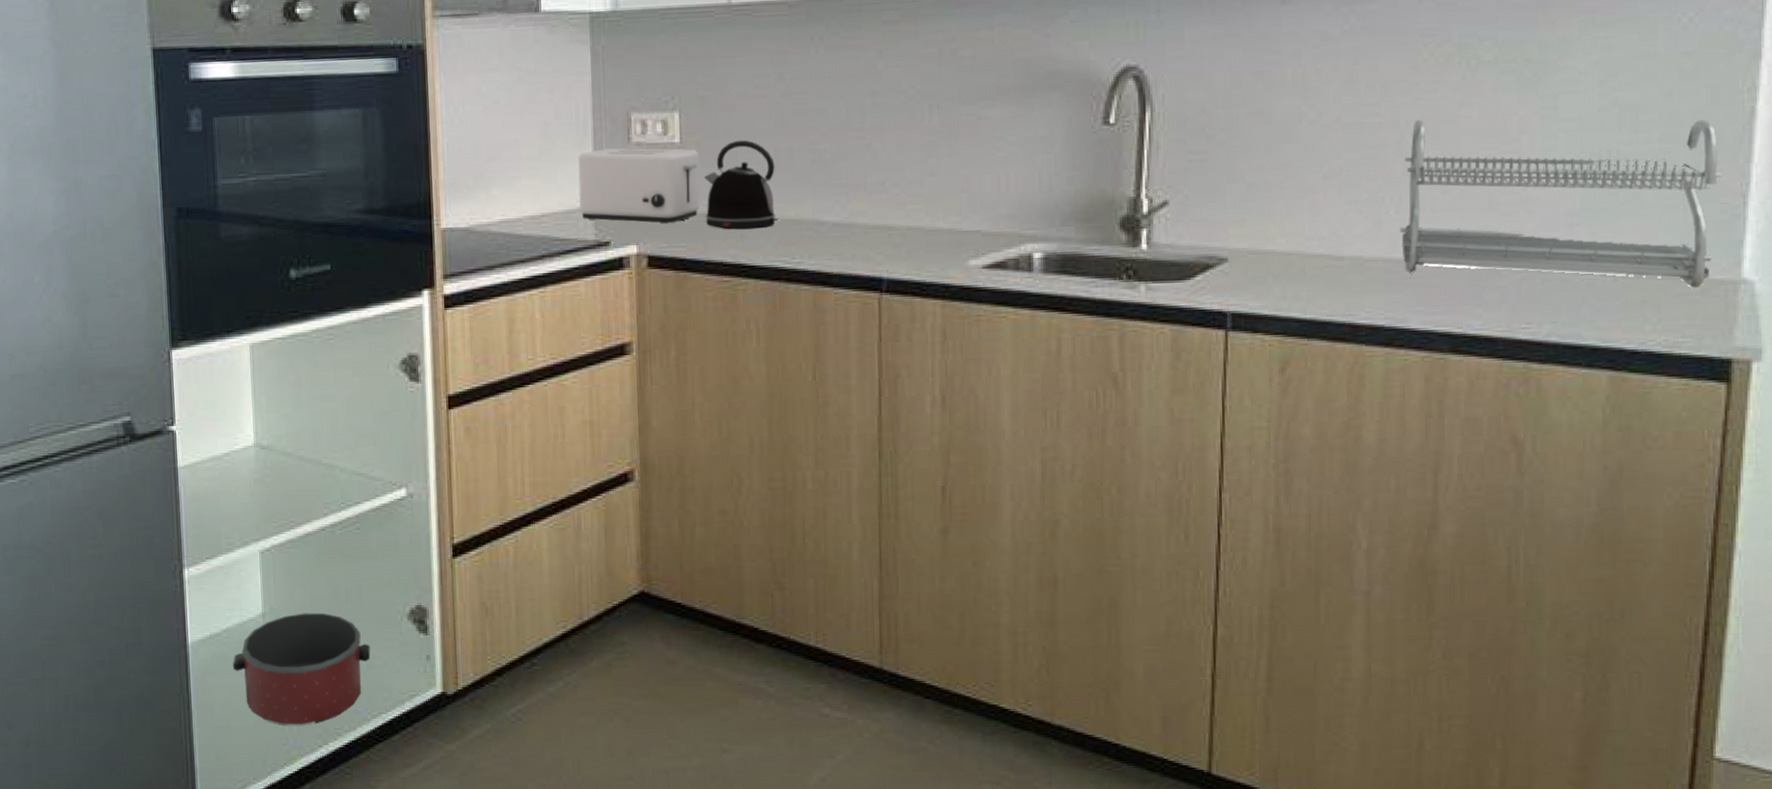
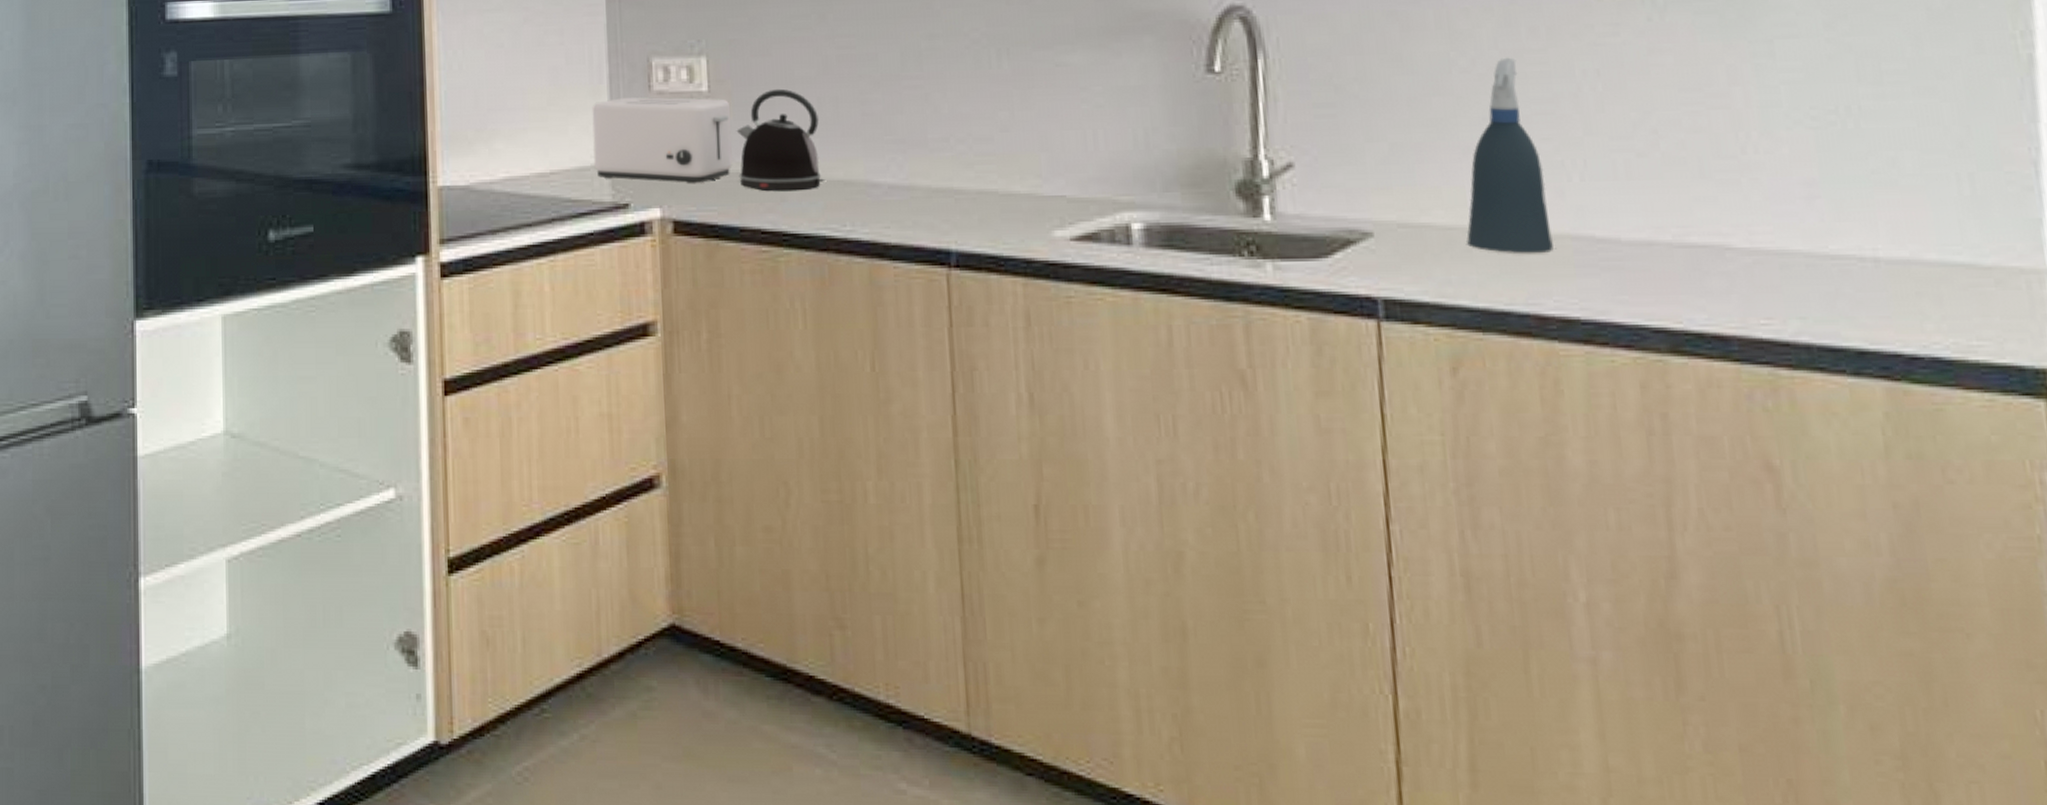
cooking pot: present [233,612,371,725] -> none [192,636,351,775]
spray bottle: none [1302,110,1369,275] -> present [1466,57,1554,254]
dish rack: present [1400,119,1723,289] -> none [1585,68,2004,278]

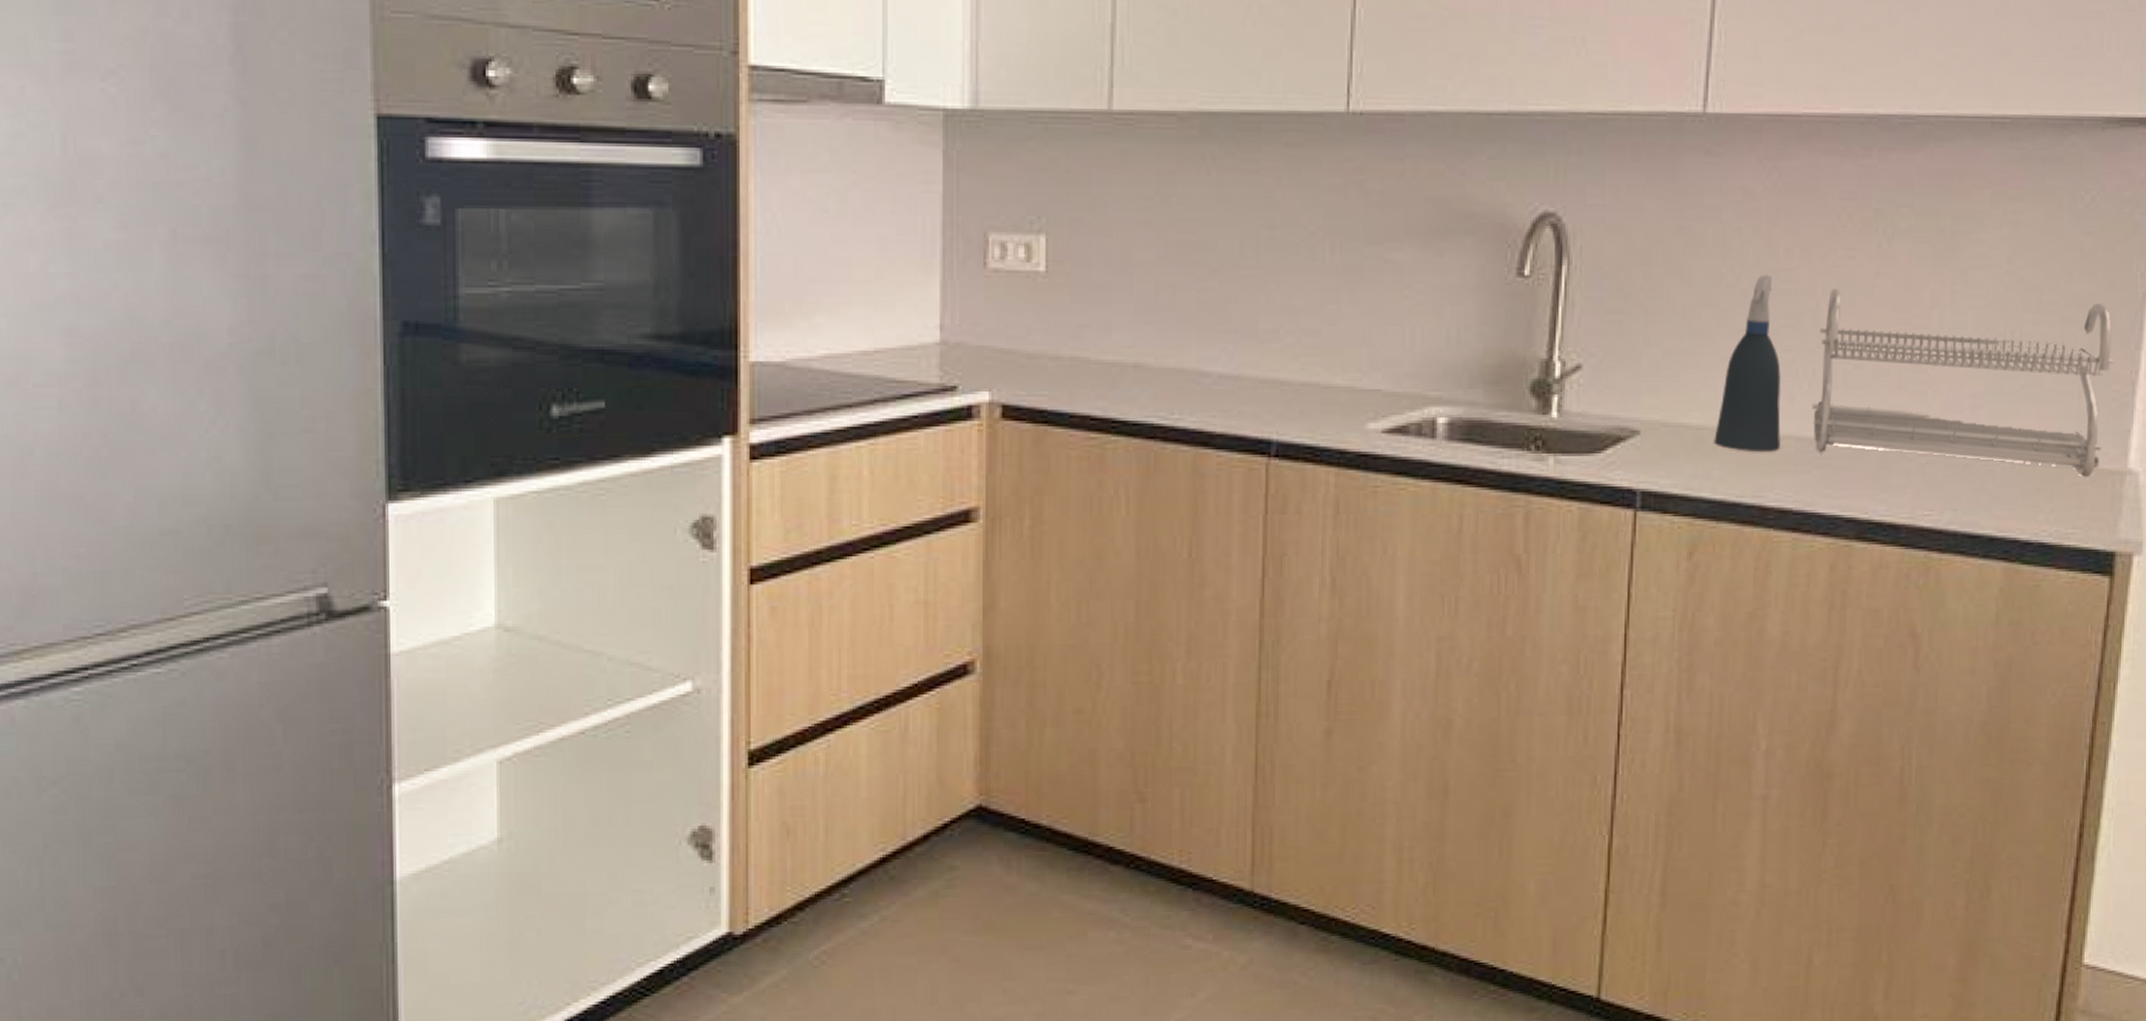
toaster: present [592,97,733,184] -> none [922,273,1068,368]
kettle: present [736,88,825,191] -> none [1071,272,1157,378]
dish rack: none [1585,68,2004,278] -> present [1812,288,2115,478]

